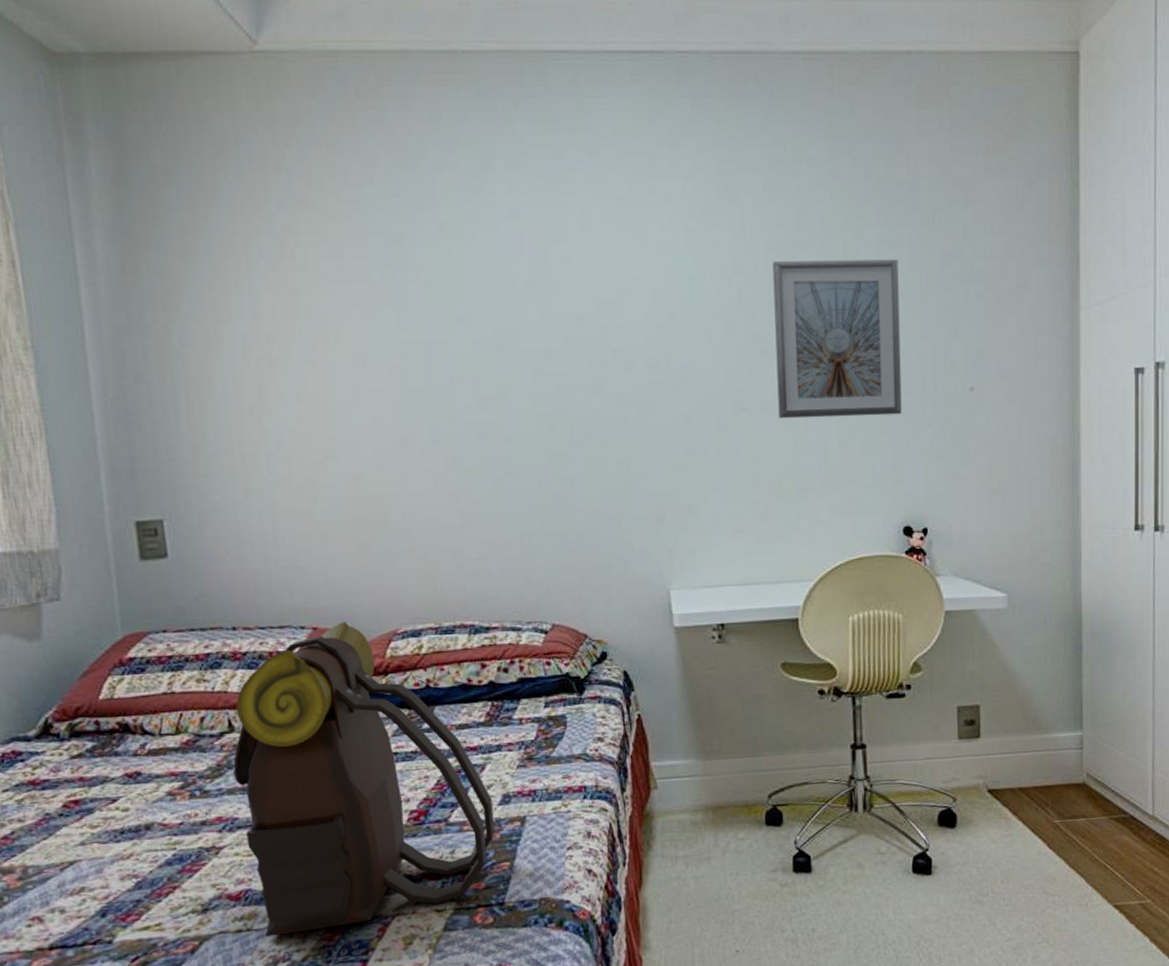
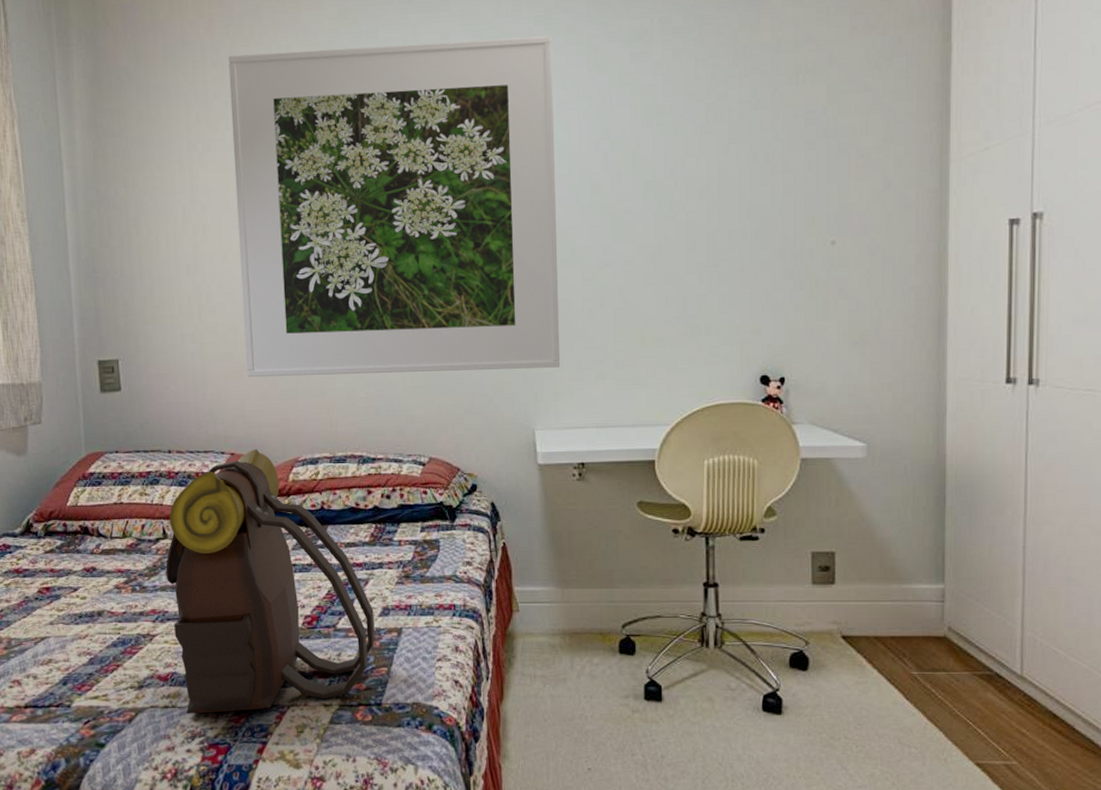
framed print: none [295,157,696,538] -> present [228,36,561,377]
picture frame: present [772,259,902,419] -> none [638,119,761,273]

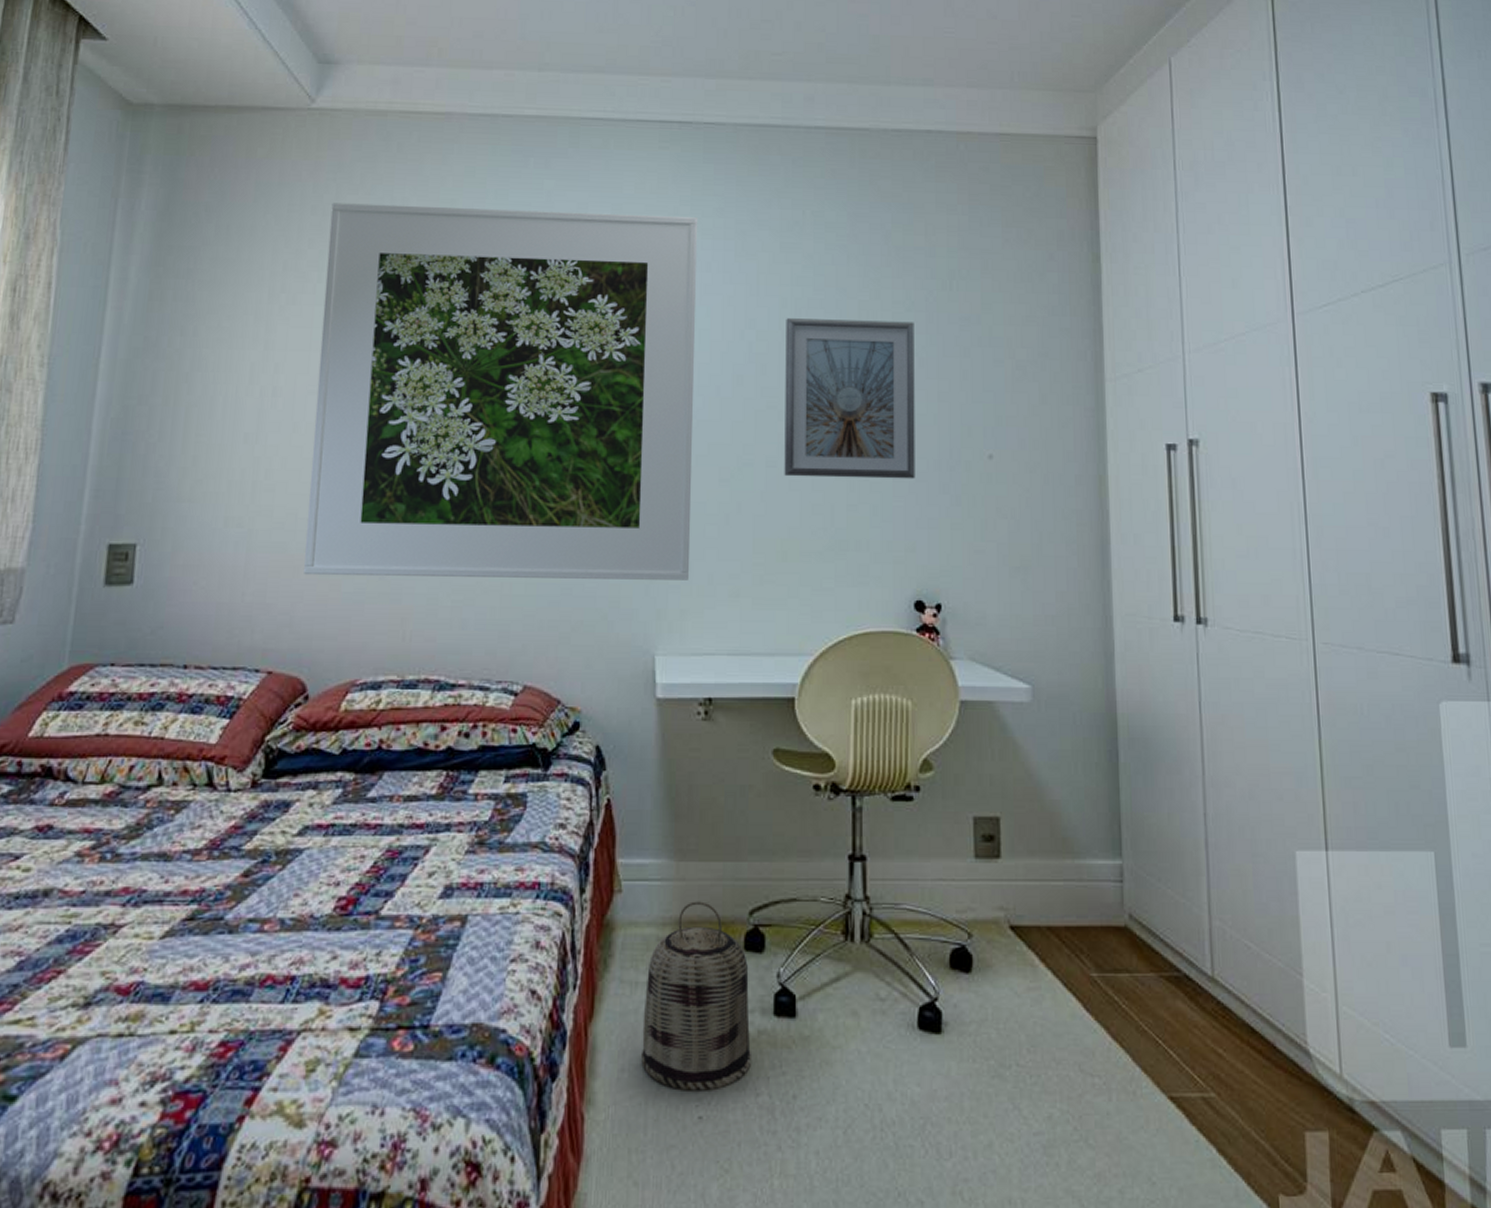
backpack: present [165,449,375,714] -> none [149,667,433,1045]
basket: none [541,618,627,751] -> present [641,901,751,1091]
picture frame: none [638,119,761,273] -> present [784,318,915,479]

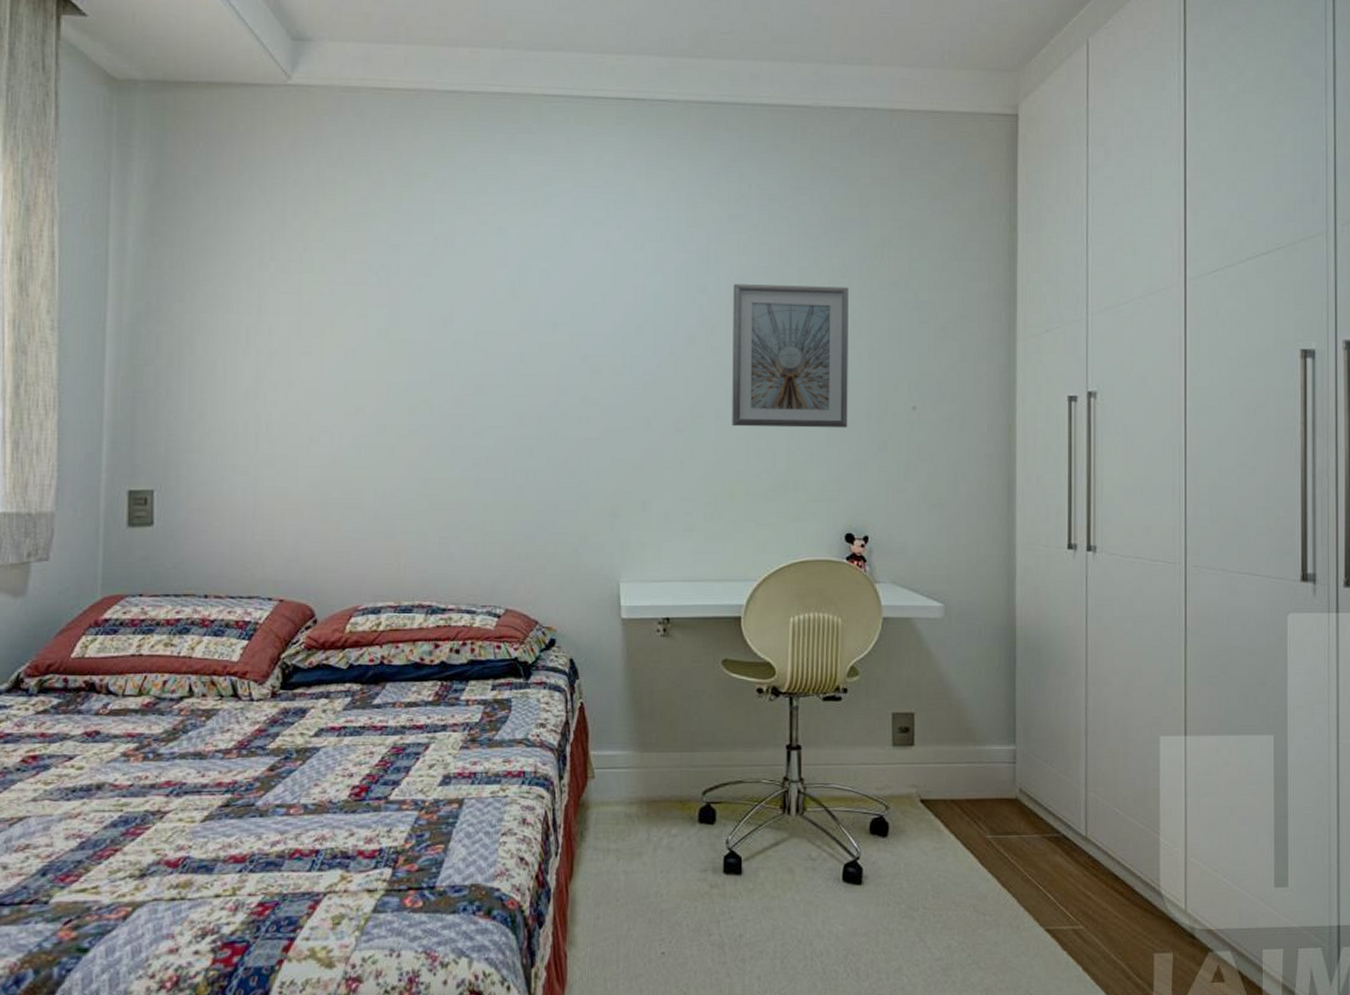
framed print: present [304,203,699,580] -> none [306,176,653,518]
basket: present [641,901,751,1091] -> none [614,784,705,933]

